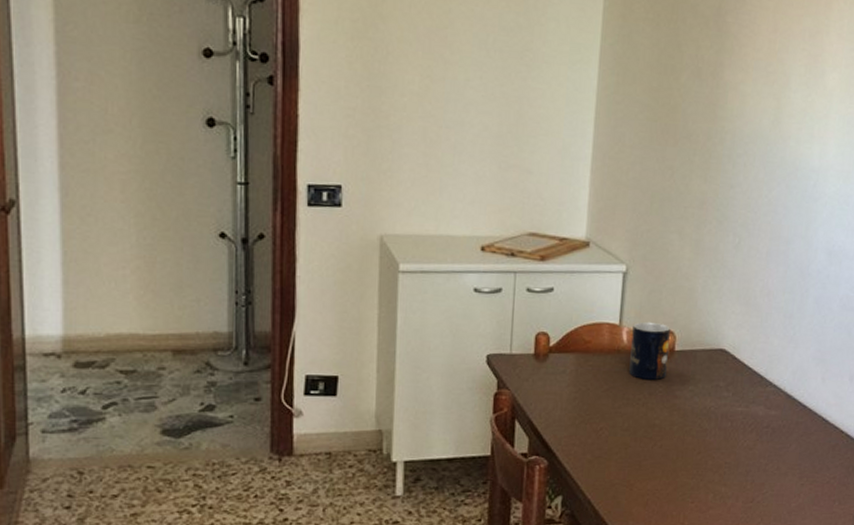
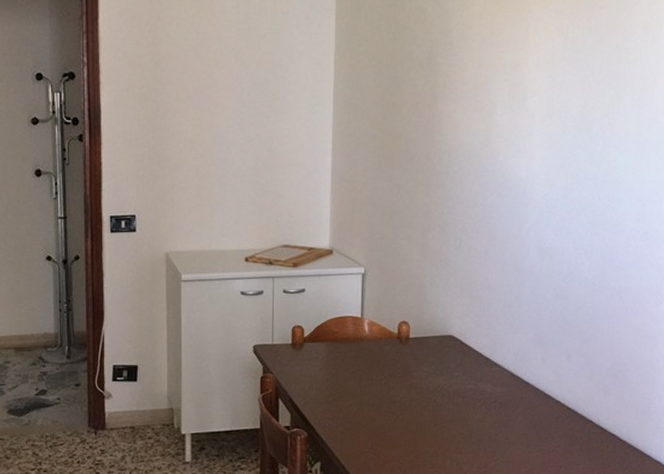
mug: present [629,321,670,380] -> none [371,314,405,363]

